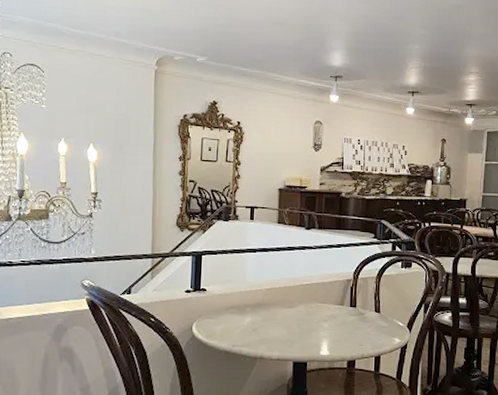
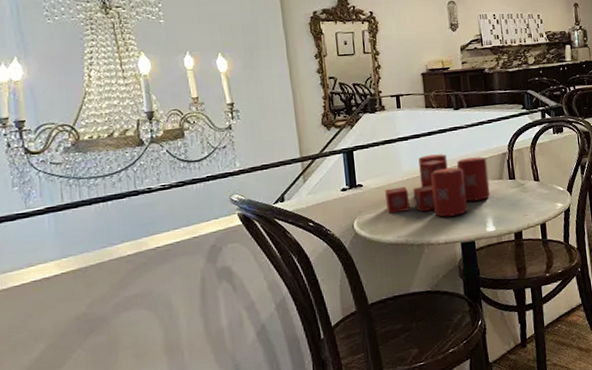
candle: none [226,270,331,334] -> present [385,154,491,217]

